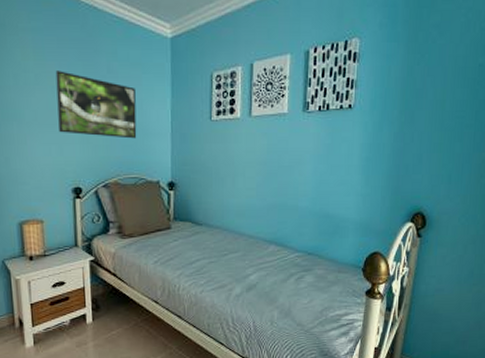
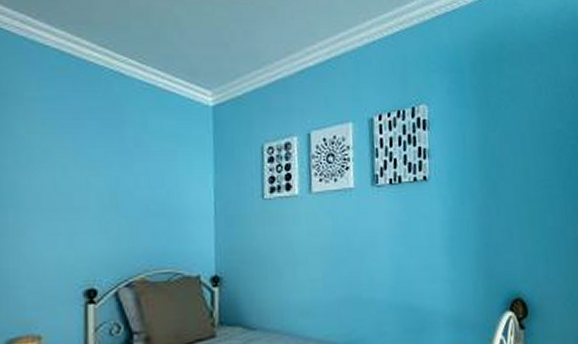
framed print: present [55,71,137,139] -> none [69,145,171,224]

